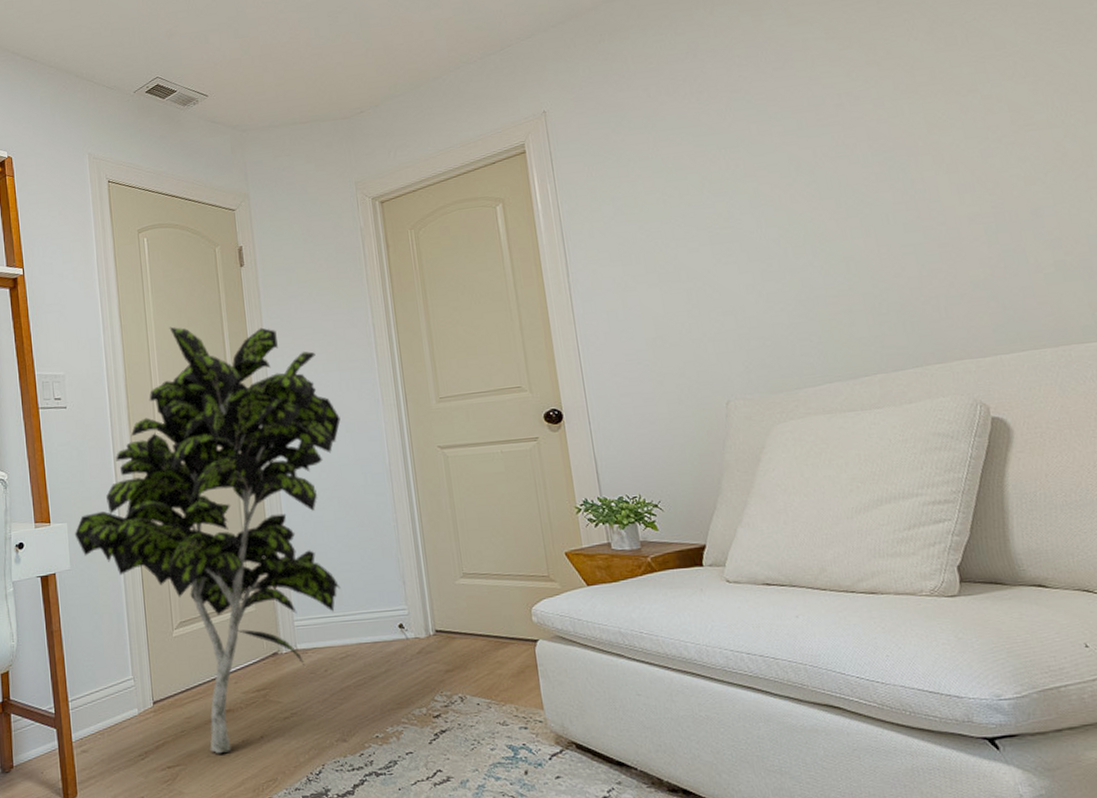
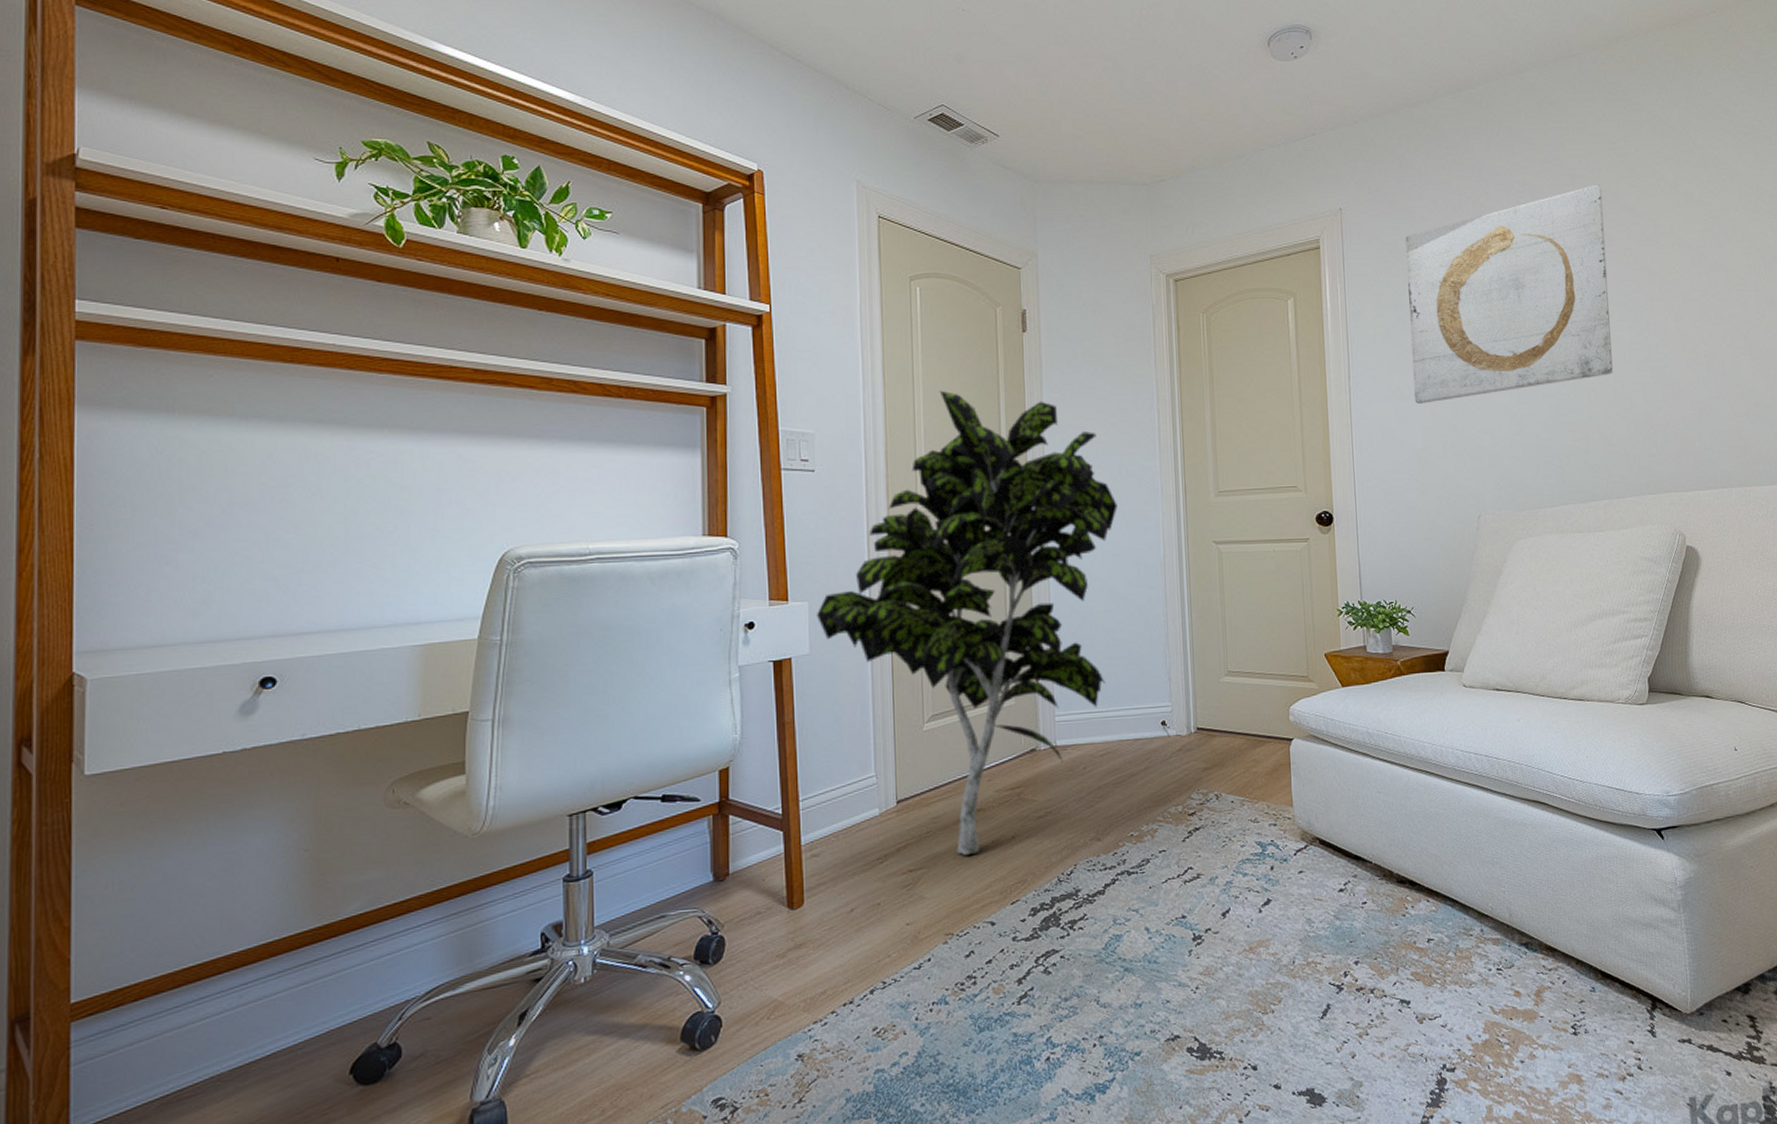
wall art: none [617,44,875,293] -> present [1405,184,1613,404]

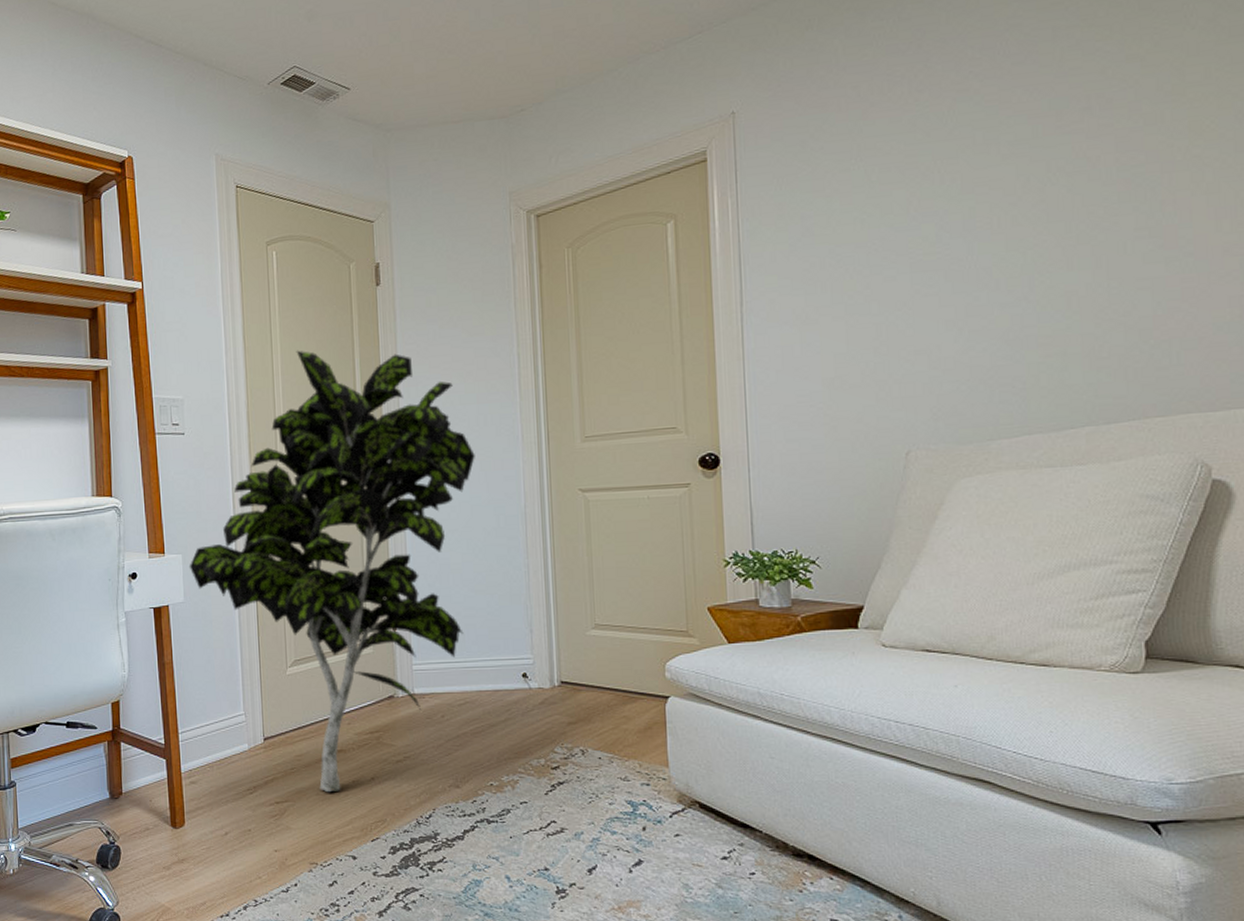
wall art: present [1405,184,1613,404] -> none [816,33,1106,327]

